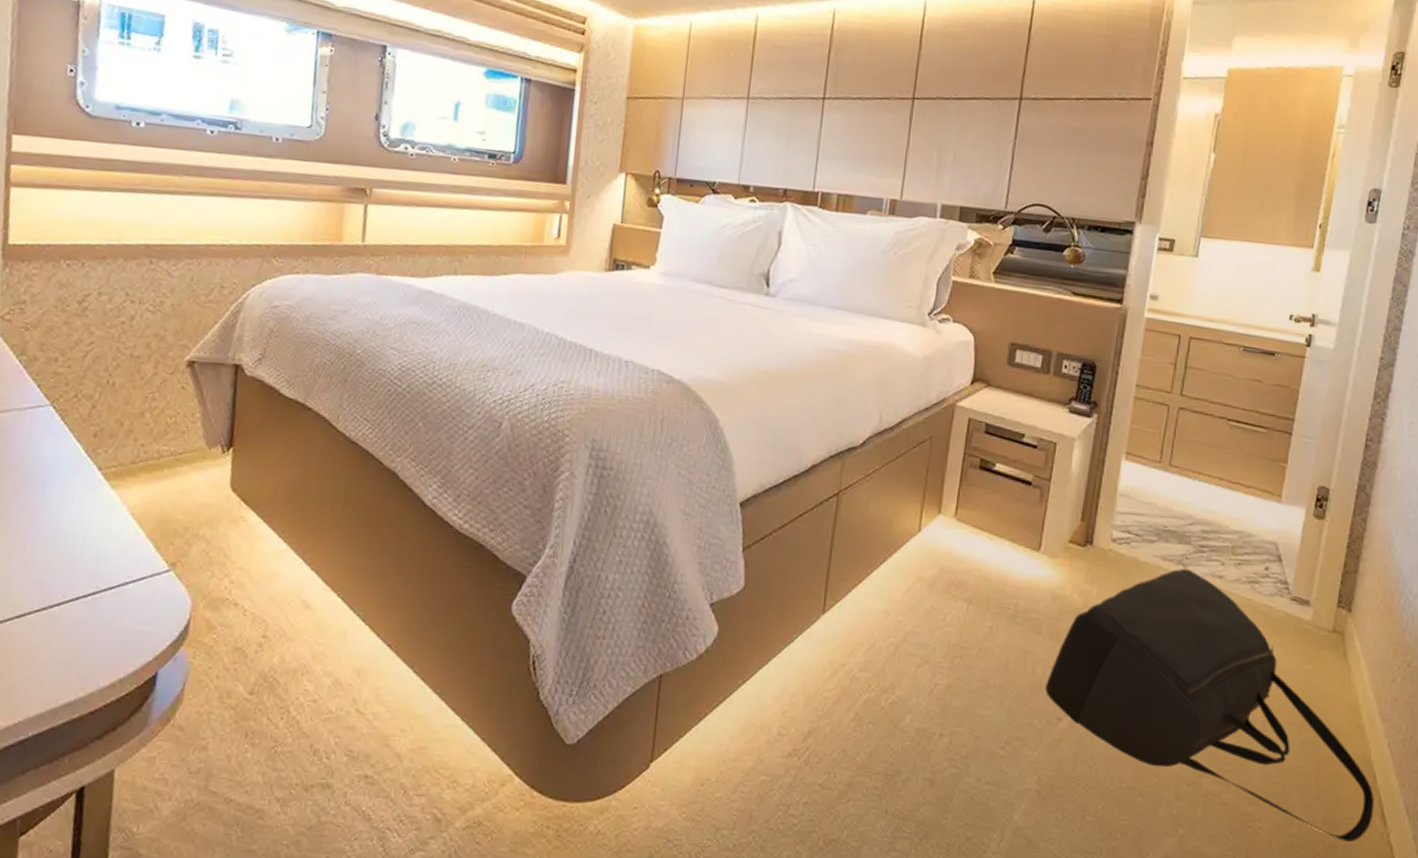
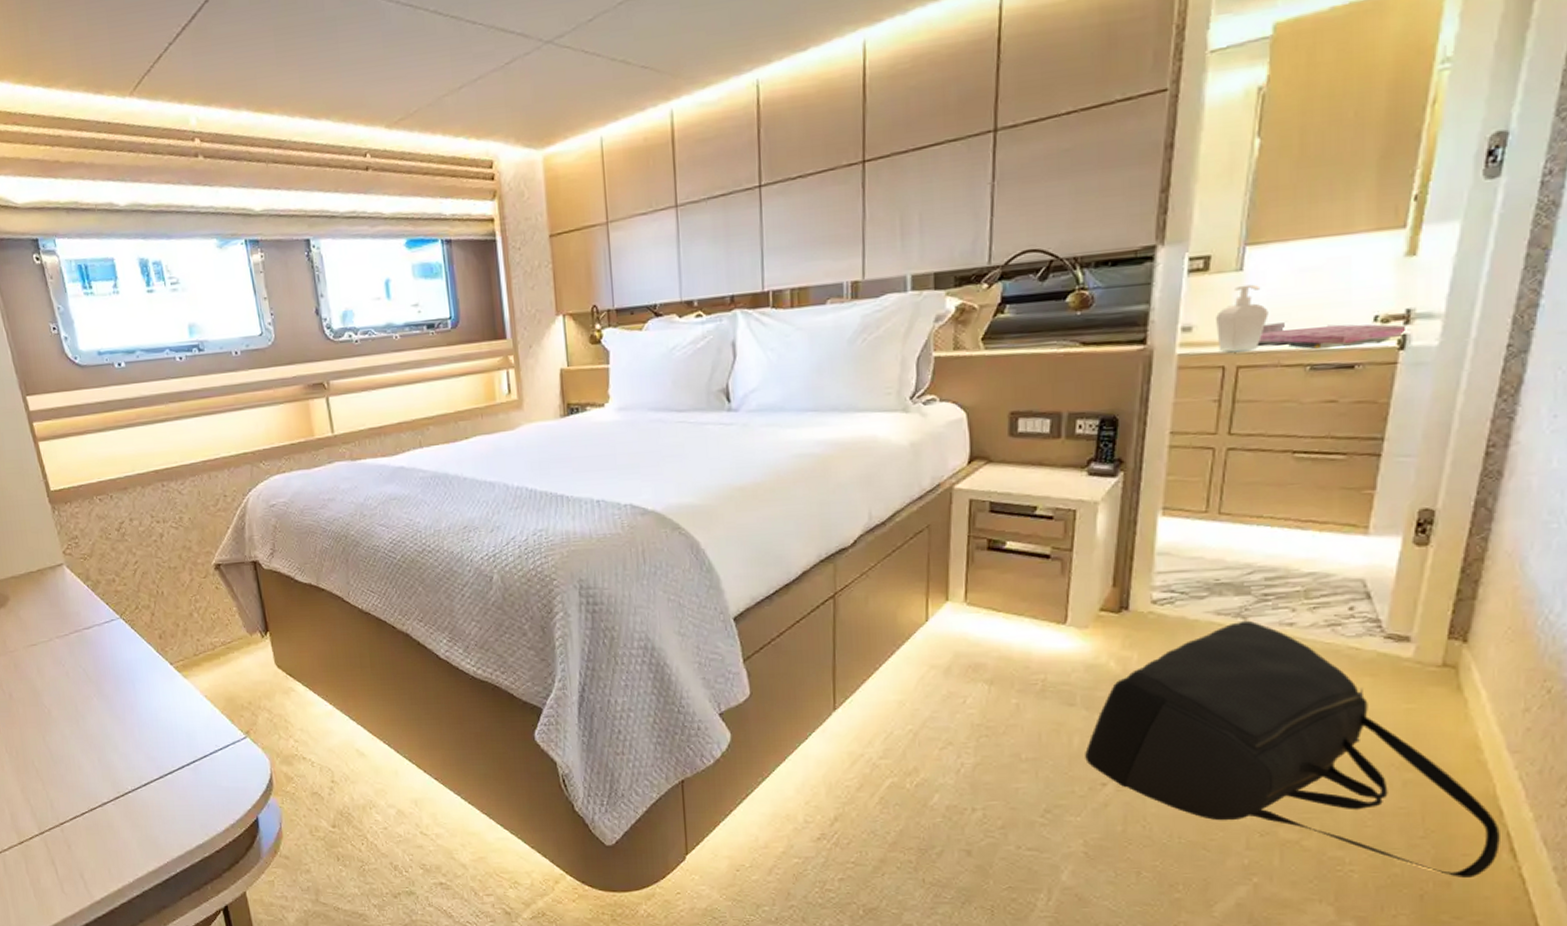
soap bottle: none [1176,269,1215,326] -> present [1216,284,1269,353]
hand towel: none [1205,305,1311,338] -> present [1257,323,1405,350]

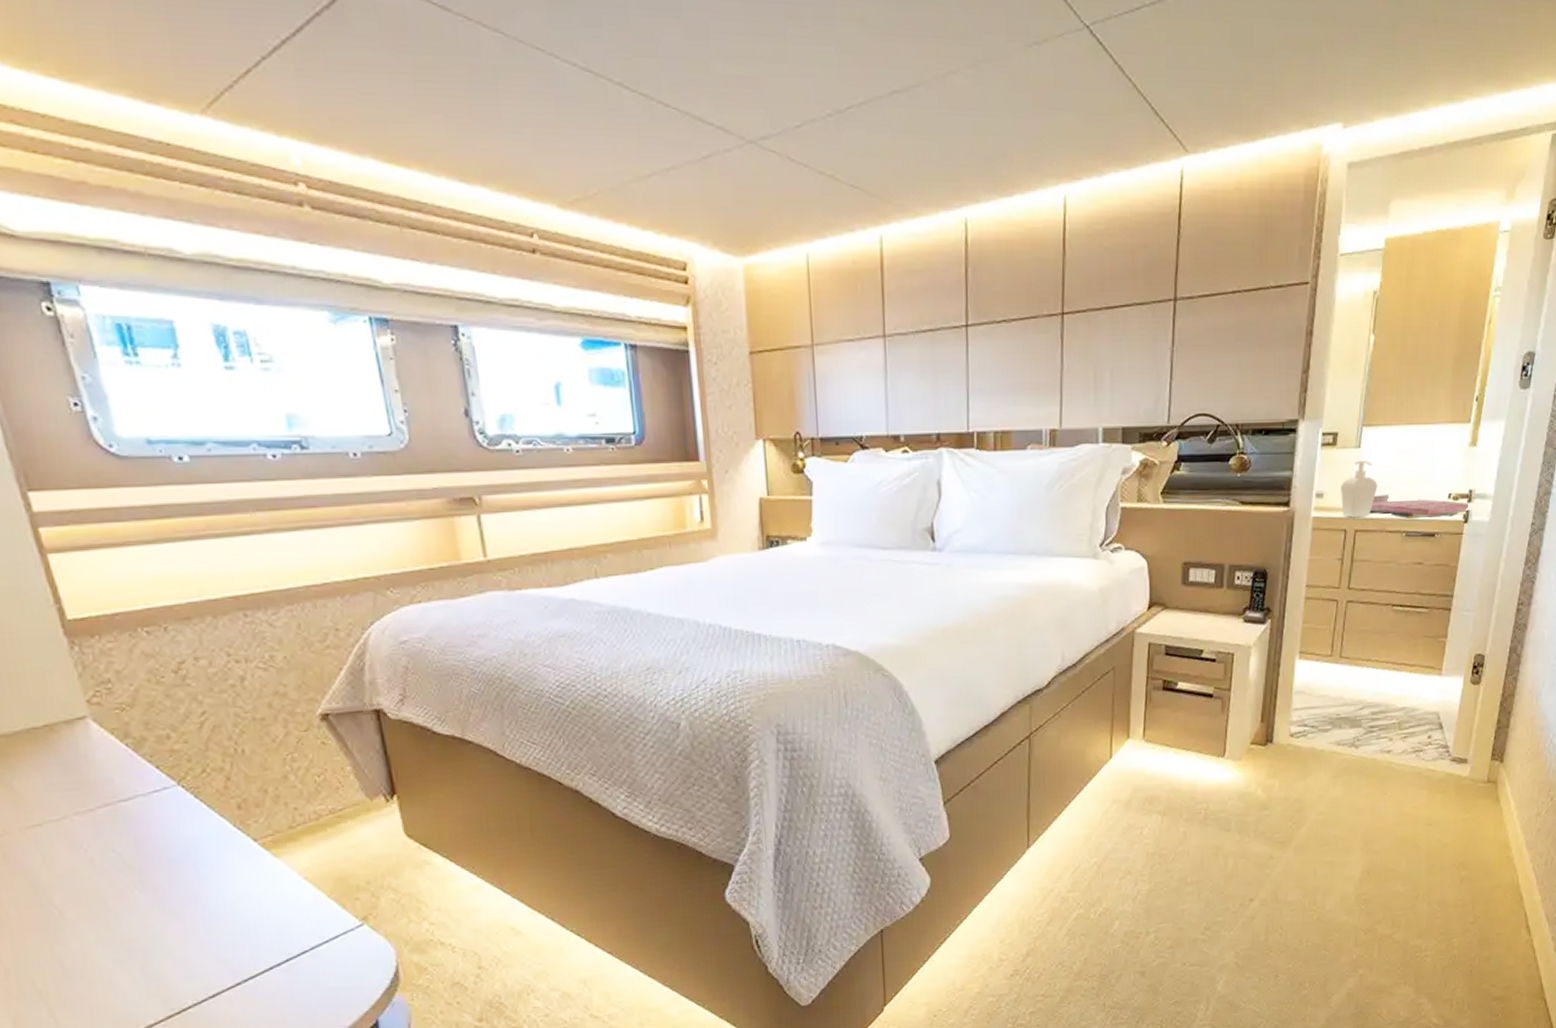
duffel bag: present [1085,620,1500,879] -> none [1237,749,1521,954]

